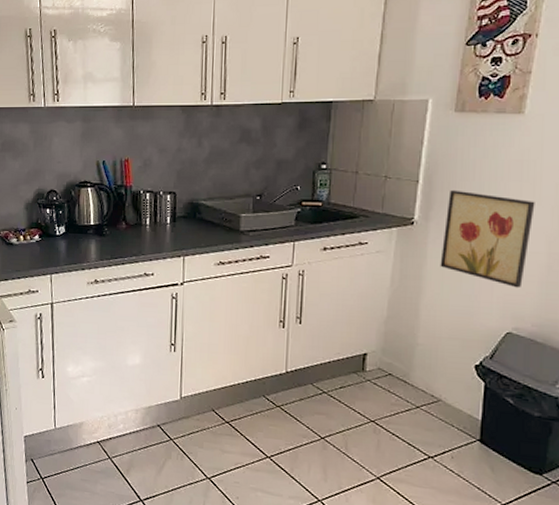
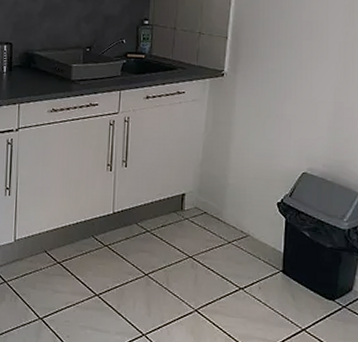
wall art: present [440,189,535,288] -> none [246,45,323,133]

